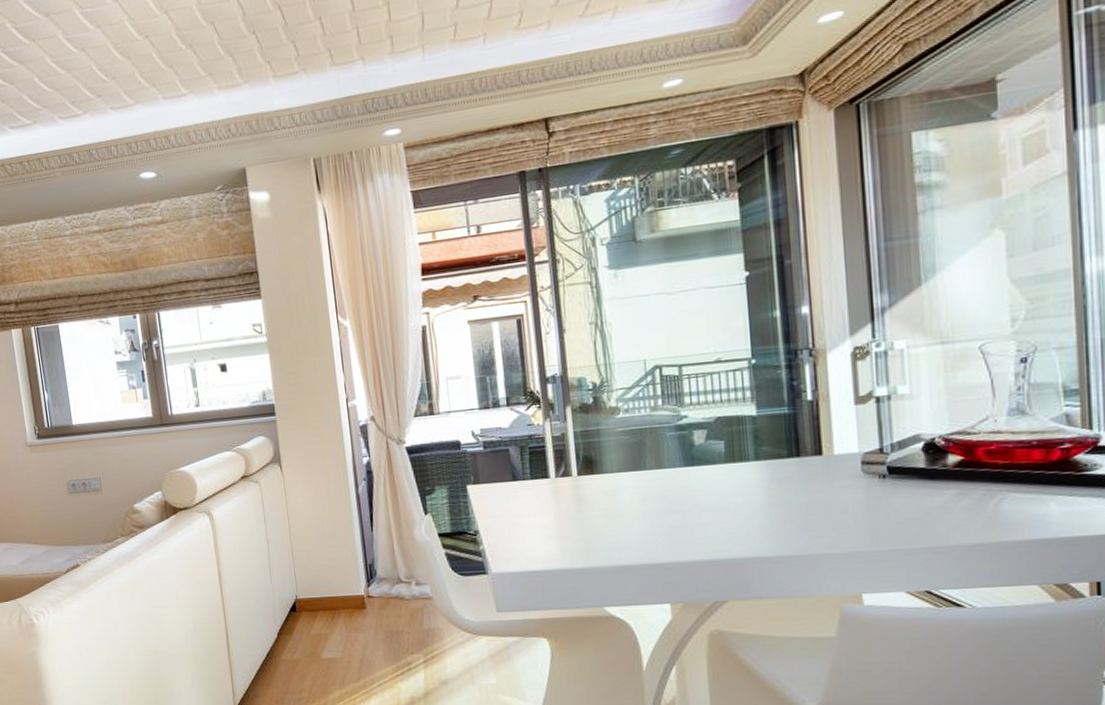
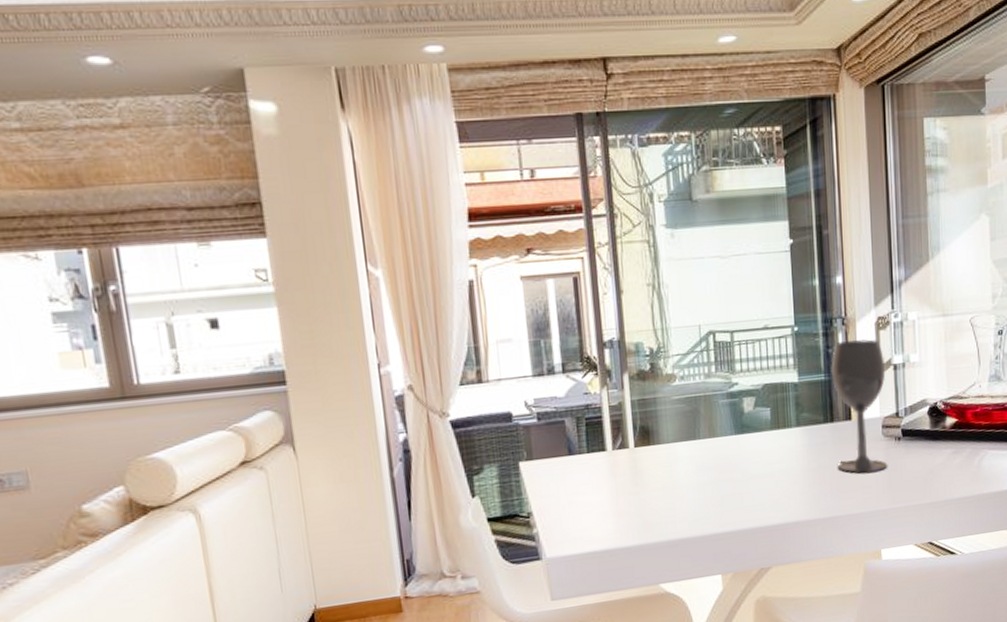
wine glass: none [795,370,870,513] -> present [831,339,888,474]

